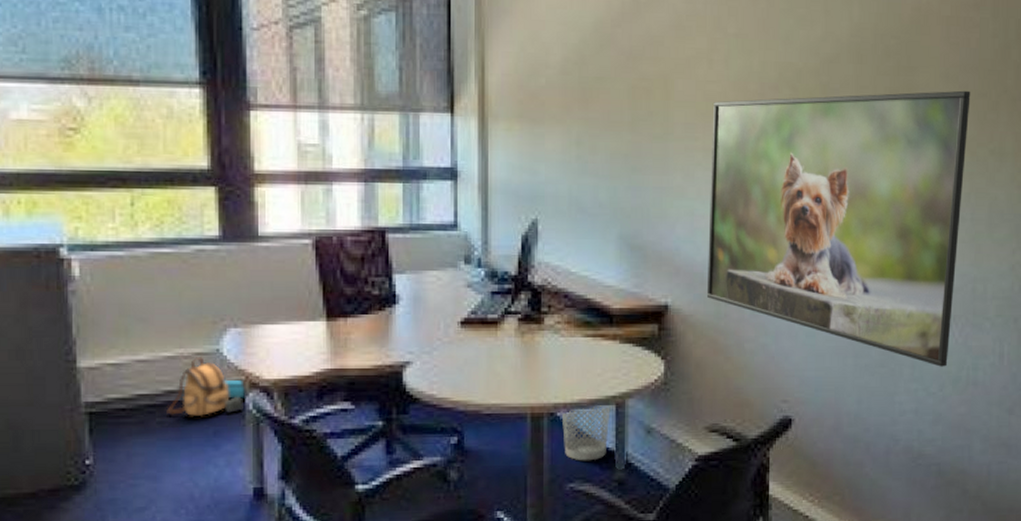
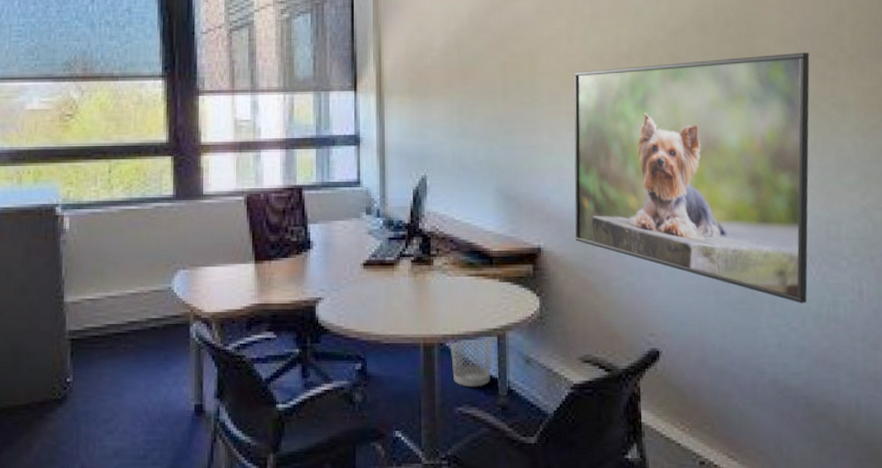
backpack: present [166,355,246,416] -> none [129,292,191,343]

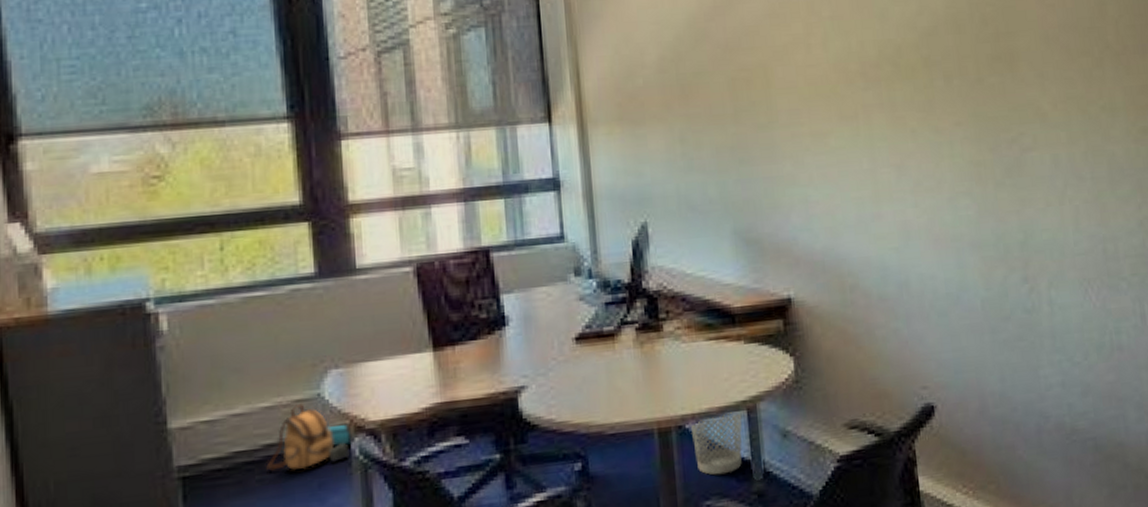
backpack: none [129,292,191,343] -> present [266,402,352,471]
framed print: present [574,52,810,303] -> none [816,50,1089,334]

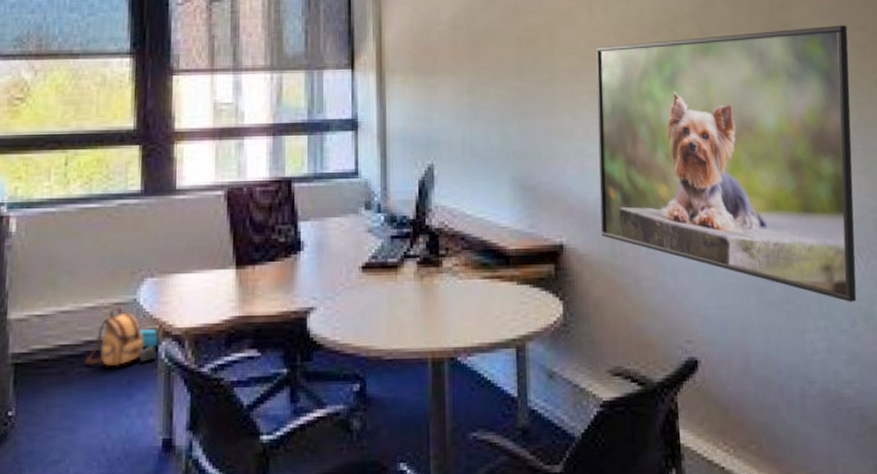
wastebasket: present [690,412,742,475] -> none [462,349,511,408]
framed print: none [816,50,1089,334] -> present [596,25,857,302]

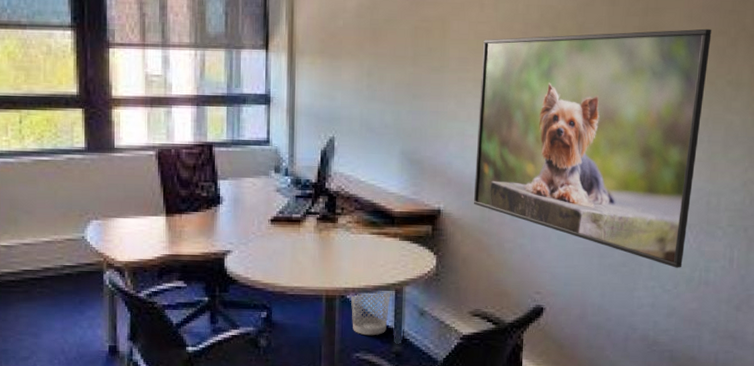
backpack: present [85,305,159,366] -> none [45,241,104,288]
wastebasket: none [462,349,511,408] -> present [350,291,391,336]

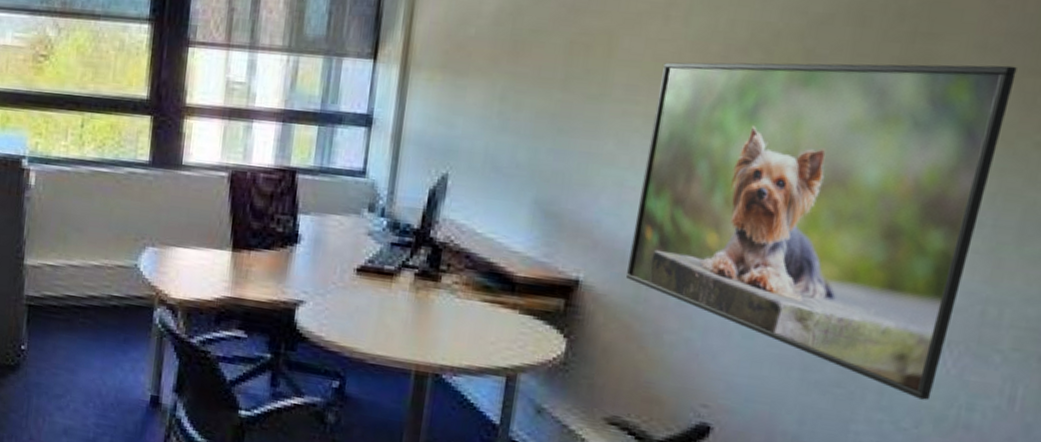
wastebasket: present [350,291,391,336] -> none [445,374,500,430]

